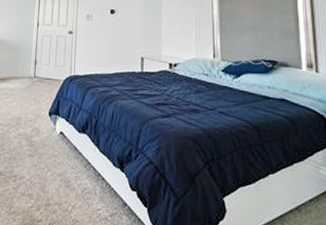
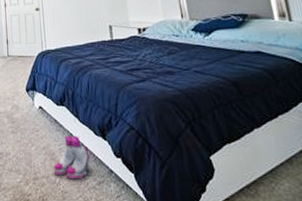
boots: none [66,163,107,209] -> present [53,135,91,180]

